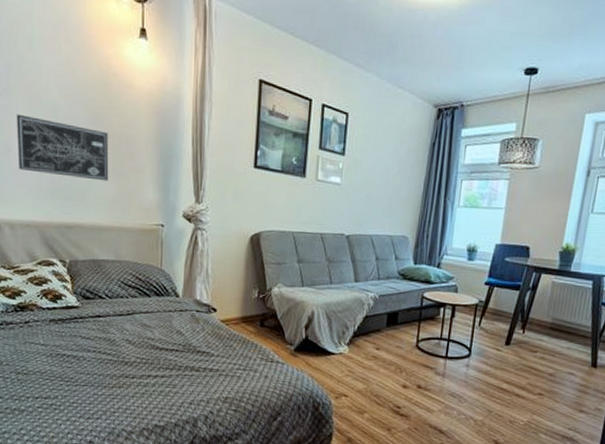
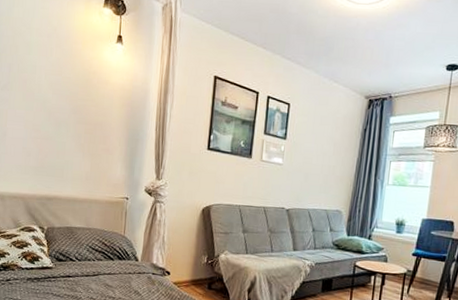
wall art: present [16,114,109,181] -> none [11,105,86,161]

